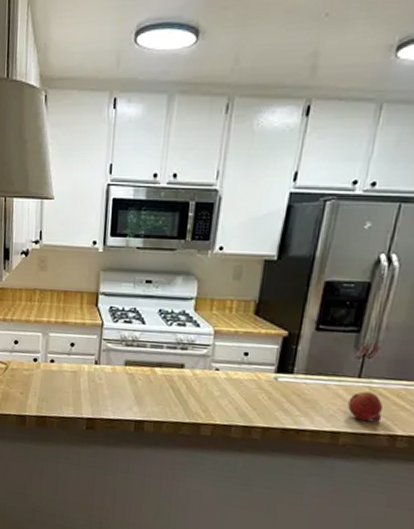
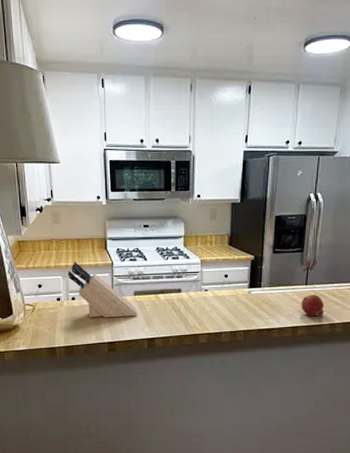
knife block: none [49,317,127,391] -> present [68,261,137,318]

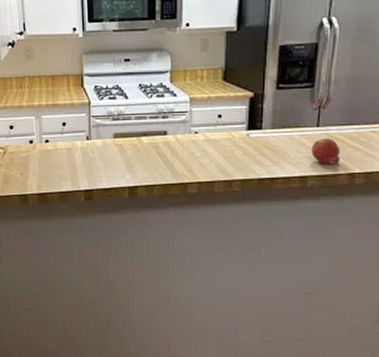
knife block: present [68,261,137,318] -> none [41,100,117,163]

